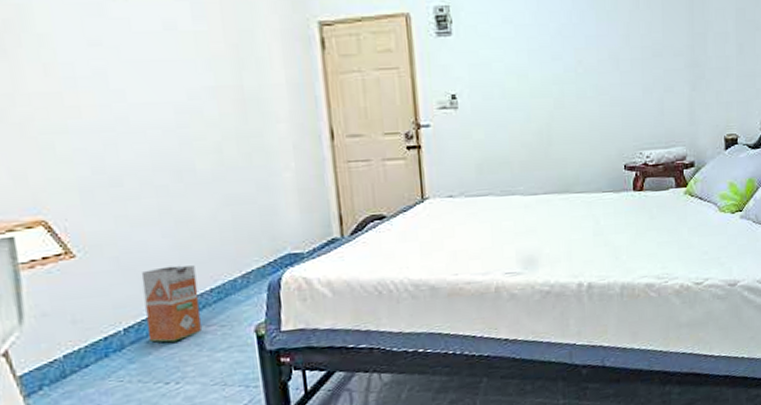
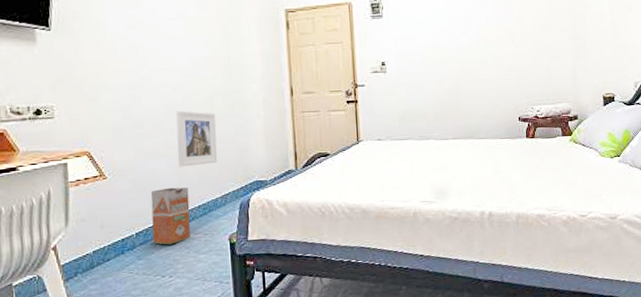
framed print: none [170,161,234,239] -> present [176,110,218,167]

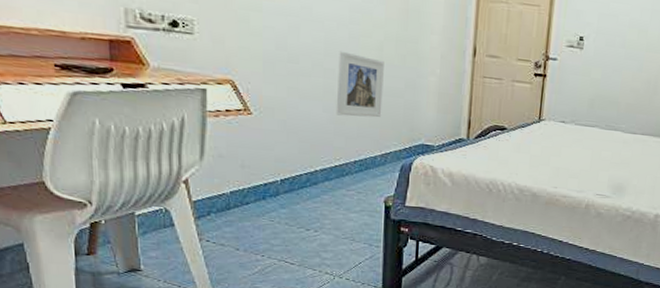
waste bin: present [150,187,190,245] -> none [299,135,345,198]

